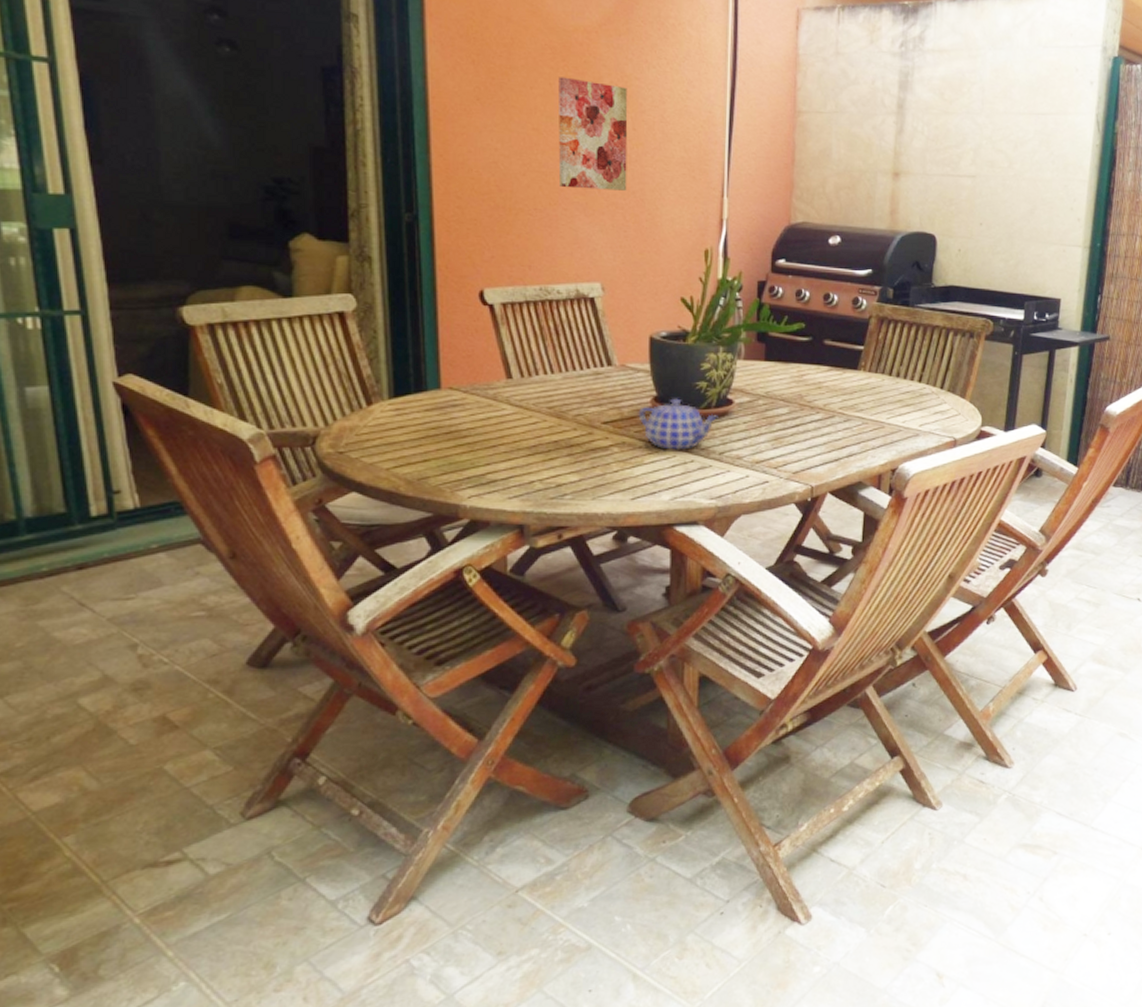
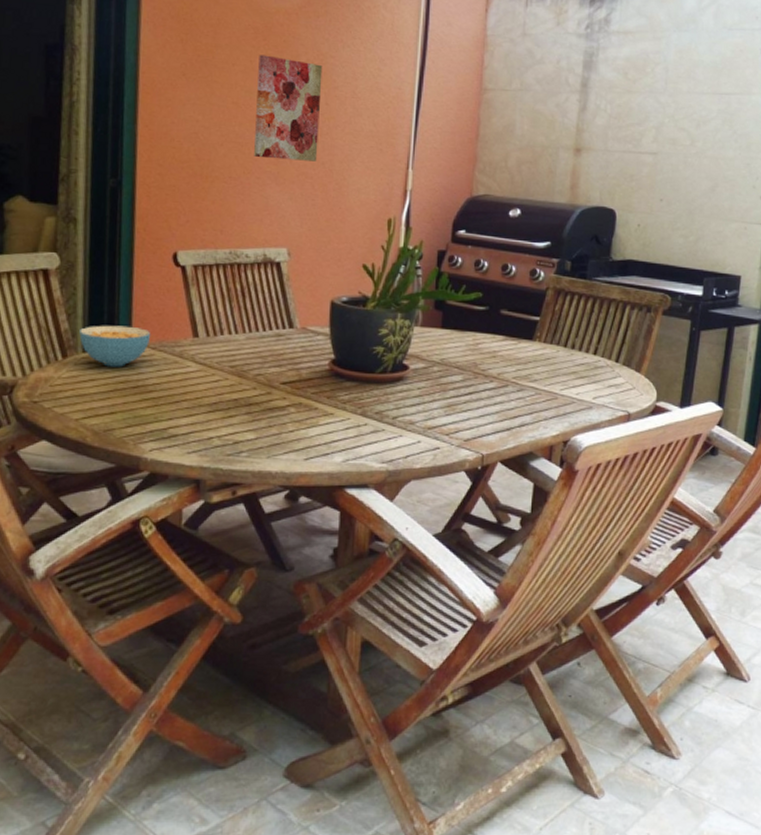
cereal bowl: none [384,369,462,413] -> present [79,325,151,367]
teapot: present [638,398,719,450] -> none [315,362,394,413]

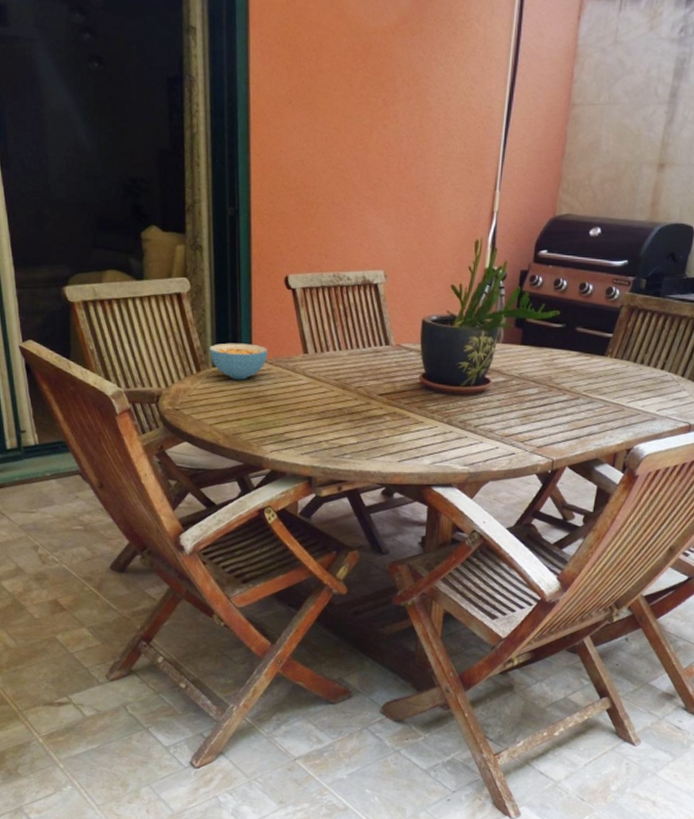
wall art: present [254,55,323,161] -> none [354,78,417,185]

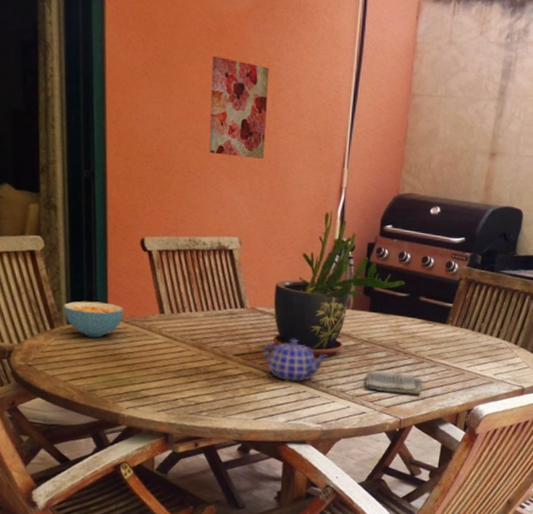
wall art: none [354,78,417,185] -> present [209,56,269,159]
teapot: none [408,376,476,422] -> present [263,338,328,382]
dish towel: none [515,408,578,435] -> present [365,370,423,396]

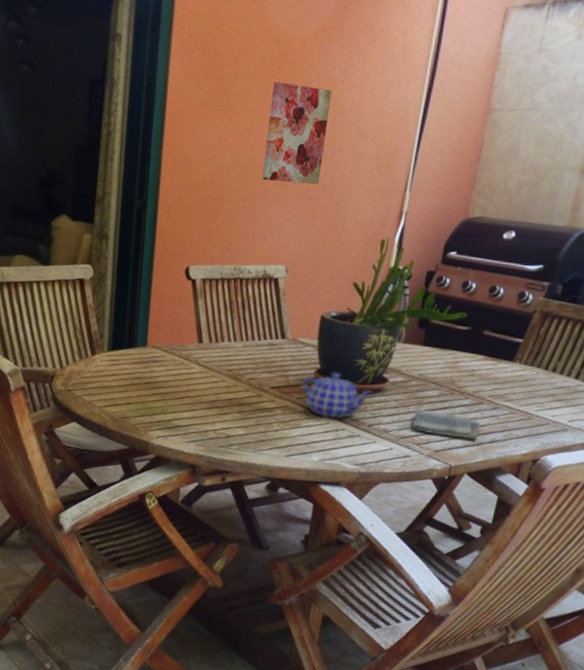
cereal bowl: present [64,301,124,338] -> none [106,328,164,366]

